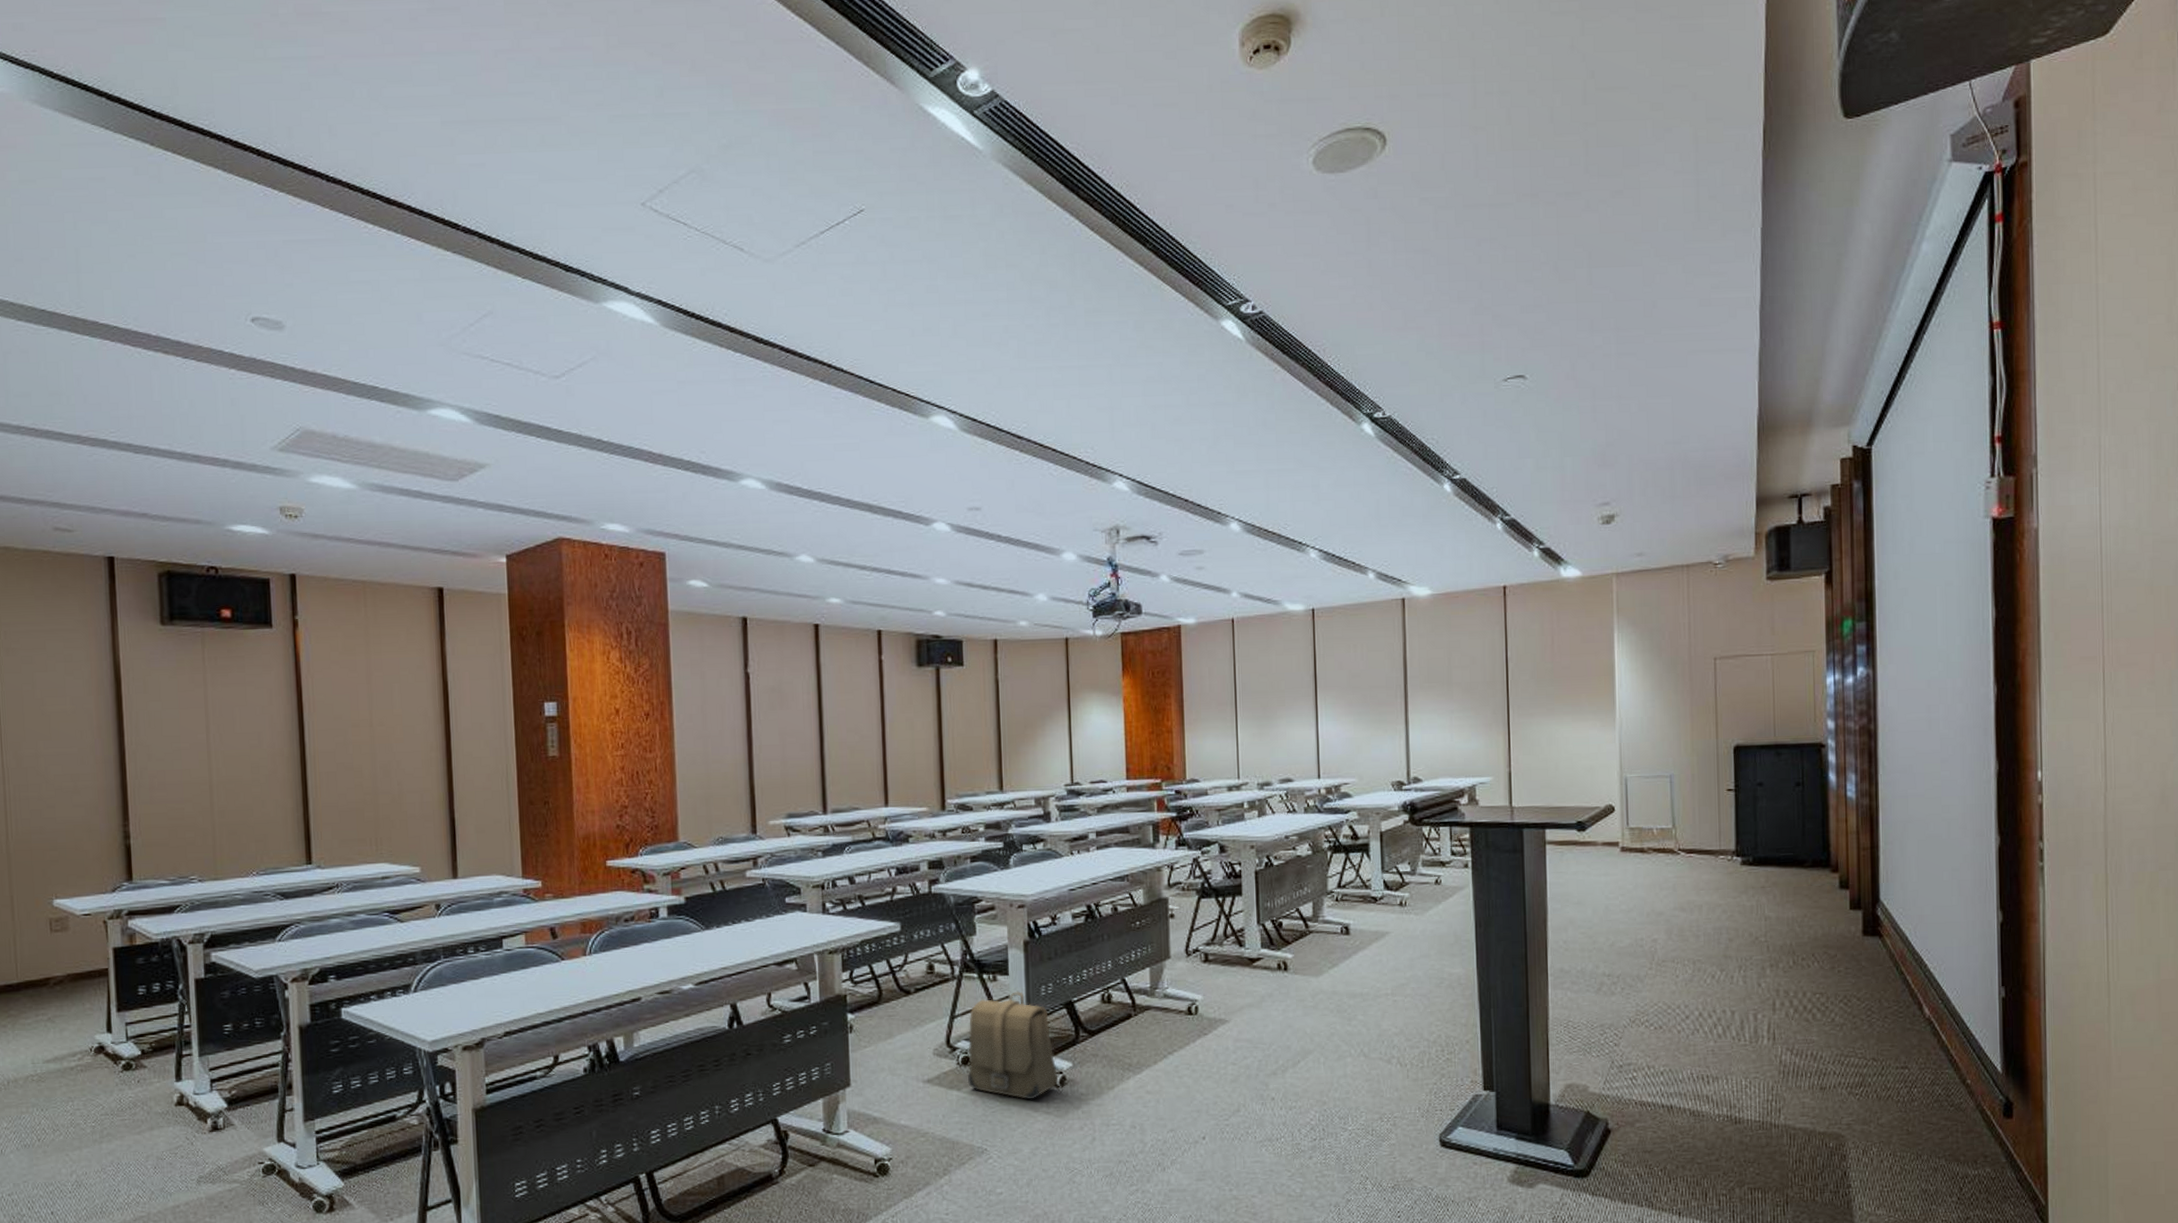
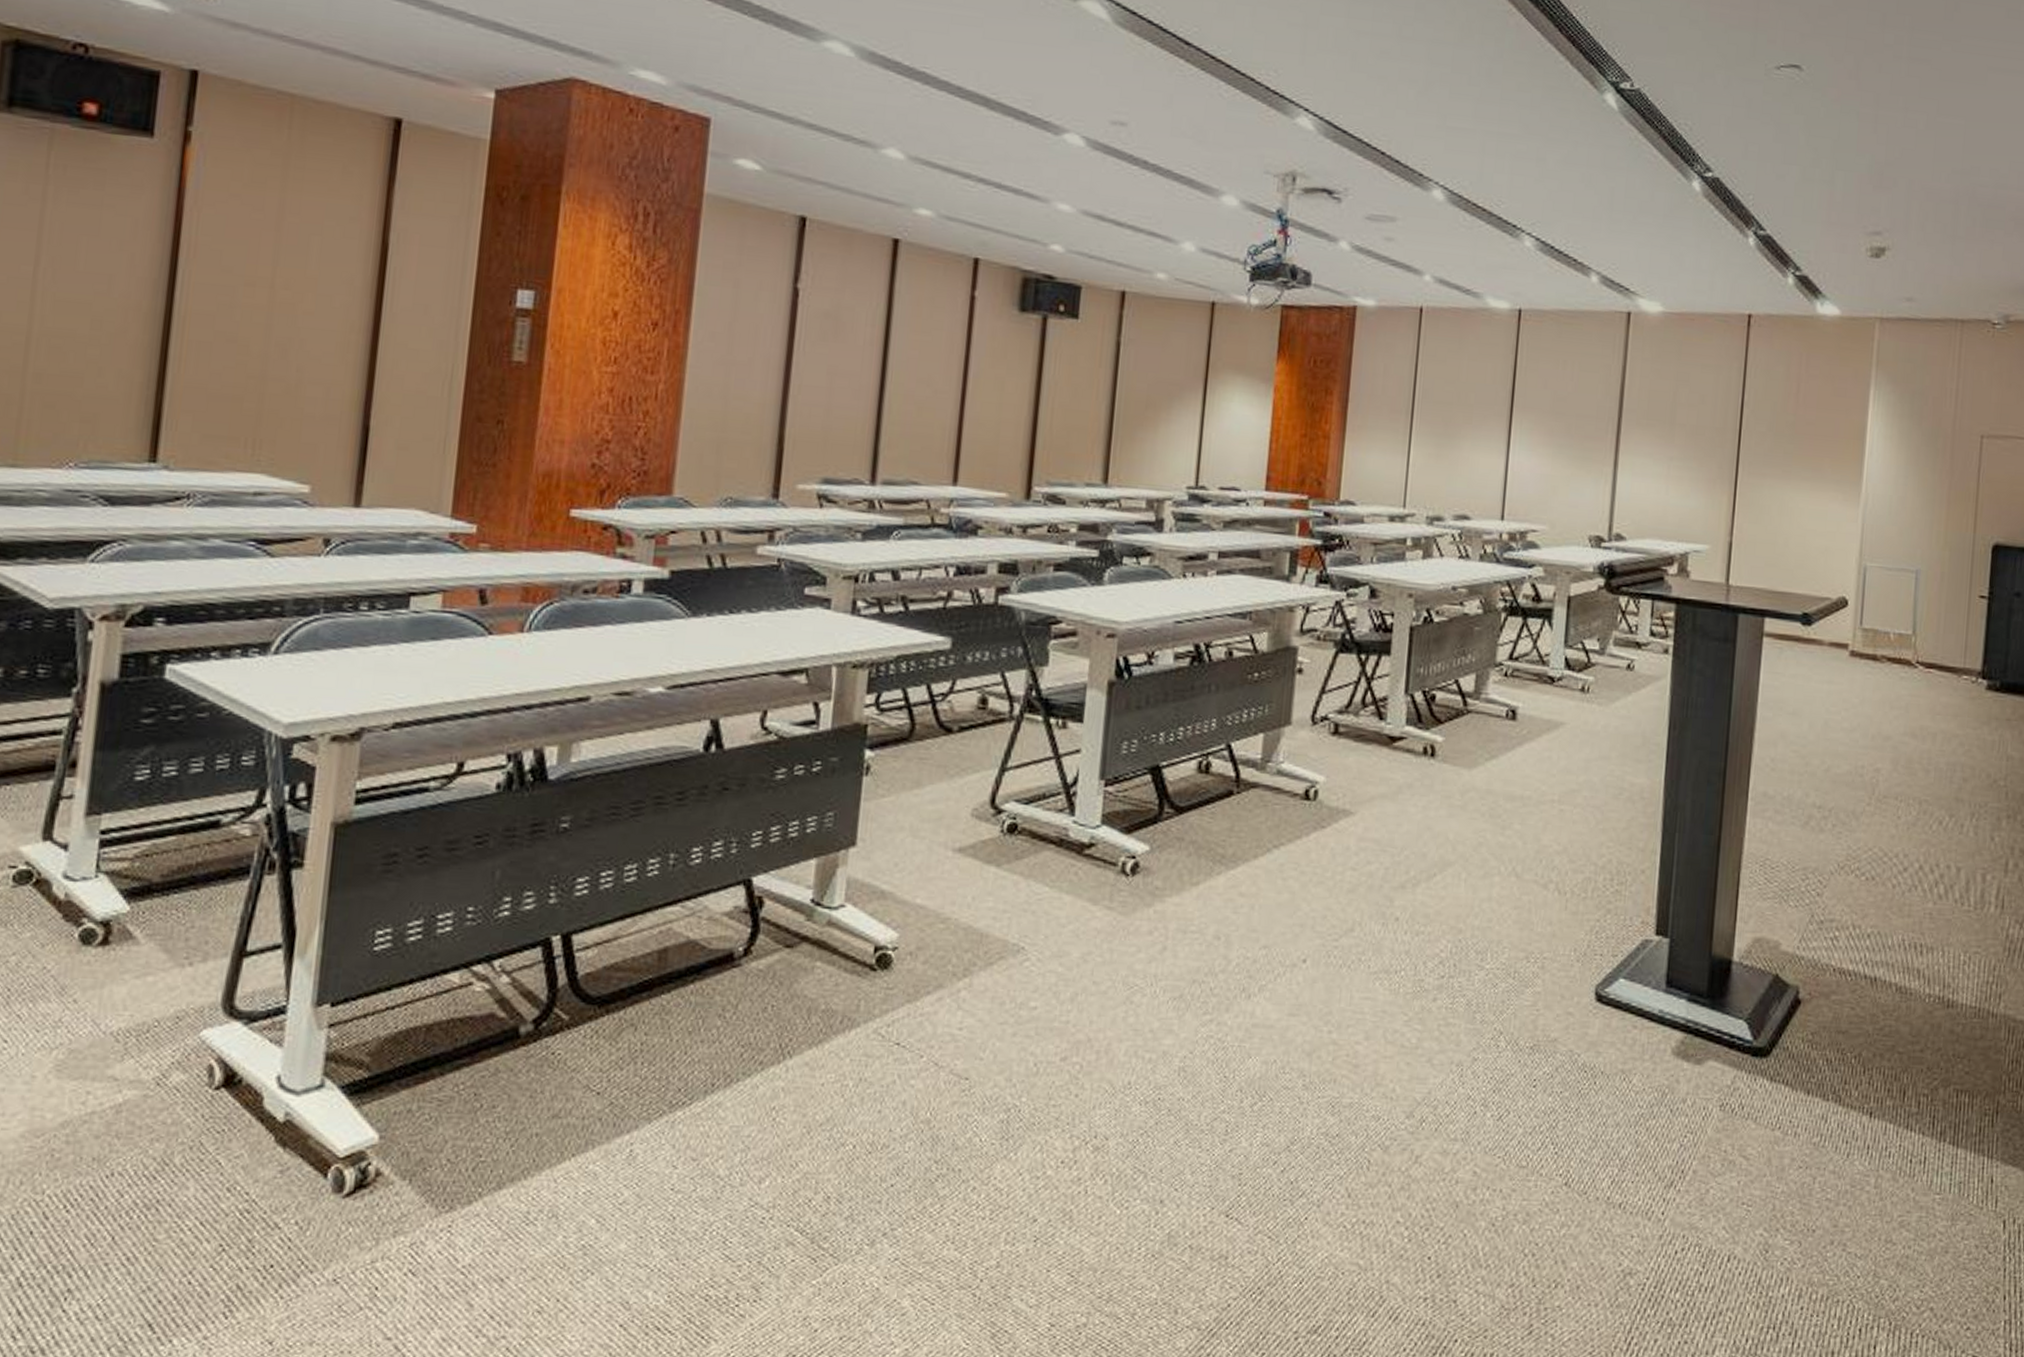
backpack: present [967,991,1059,1100] -> none [1010,745,1130,889]

